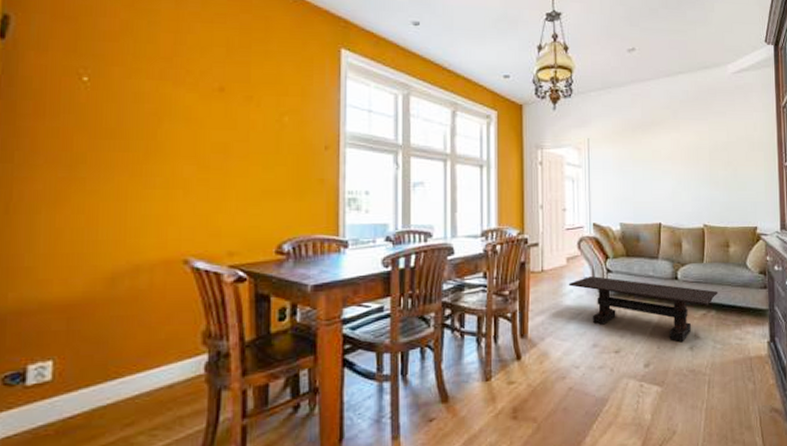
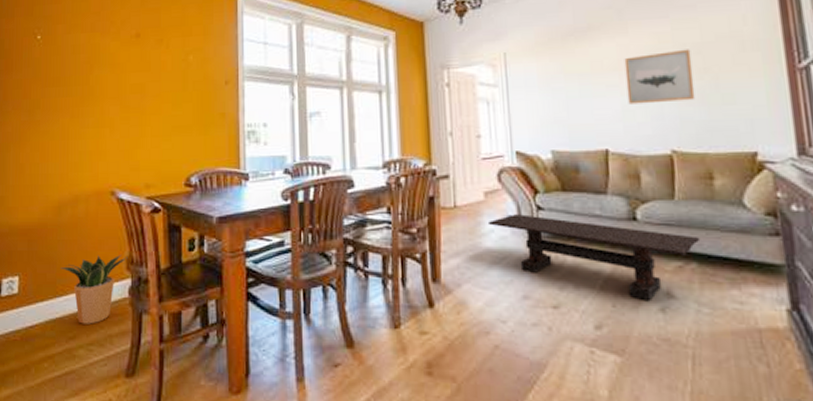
potted plant: none [114,328,204,408] -> present [61,254,128,324]
wall art: none [676,146,721,187] -> present [624,49,696,104]

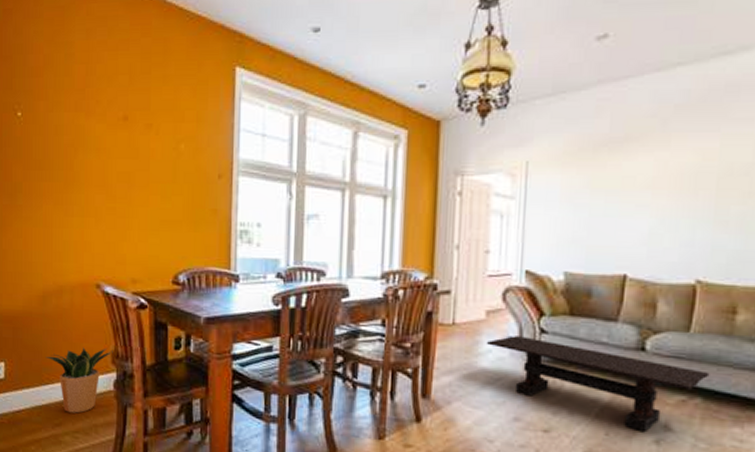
wall art: present [624,49,696,104] -> none [656,169,738,228]

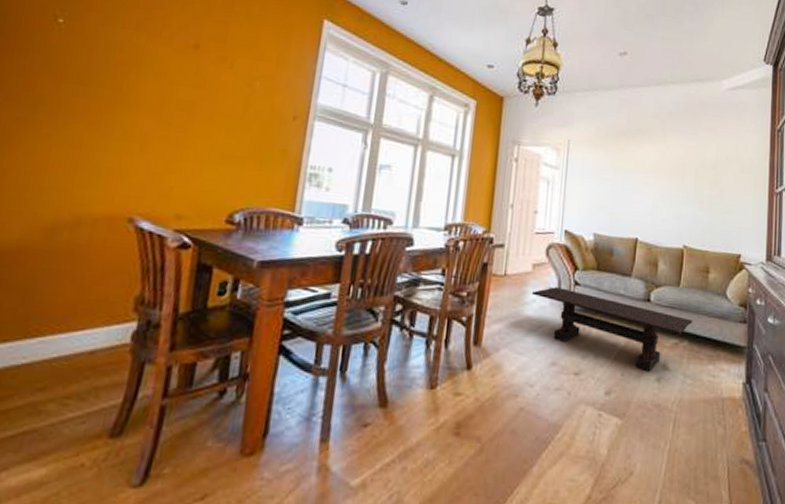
potted plant: present [46,347,113,414] -> none [40,291,138,374]

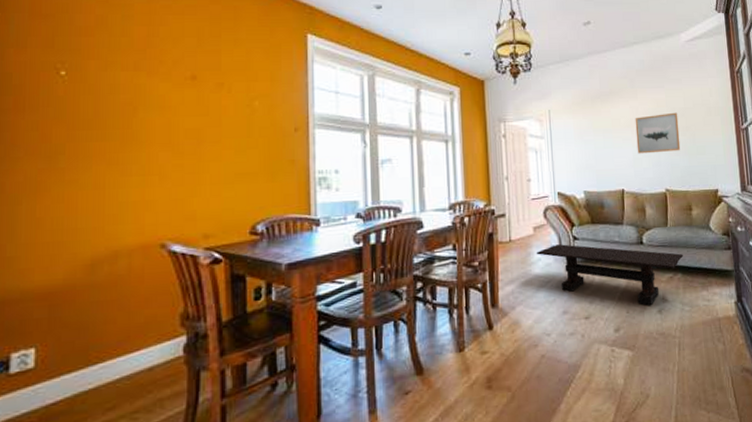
wall art: none [658,162,708,206] -> present [635,112,681,154]

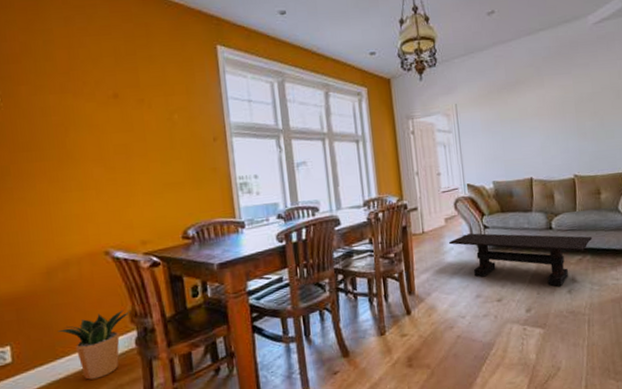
potted plant: none [95,310,182,392] -> present [58,309,131,380]
wall art: present [635,112,681,154] -> none [542,98,589,142]

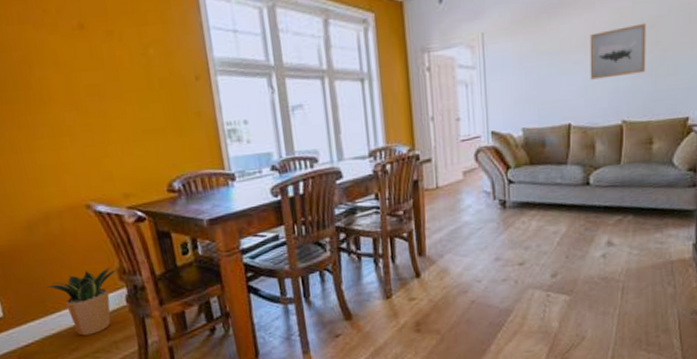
coffee table: present [448,233,593,287] -> none [466,188,637,251]
wall art: none [542,98,589,142] -> present [590,23,647,80]

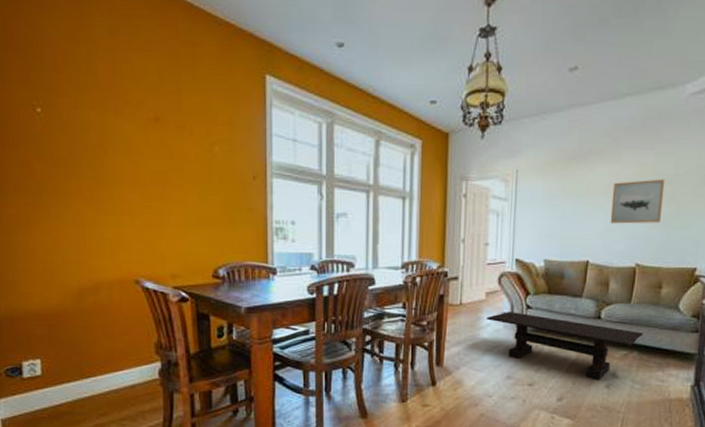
potted plant: present [46,266,119,336] -> none [86,339,156,402]
coffee table: none [466,188,637,251] -> present [486,312,644,380]

